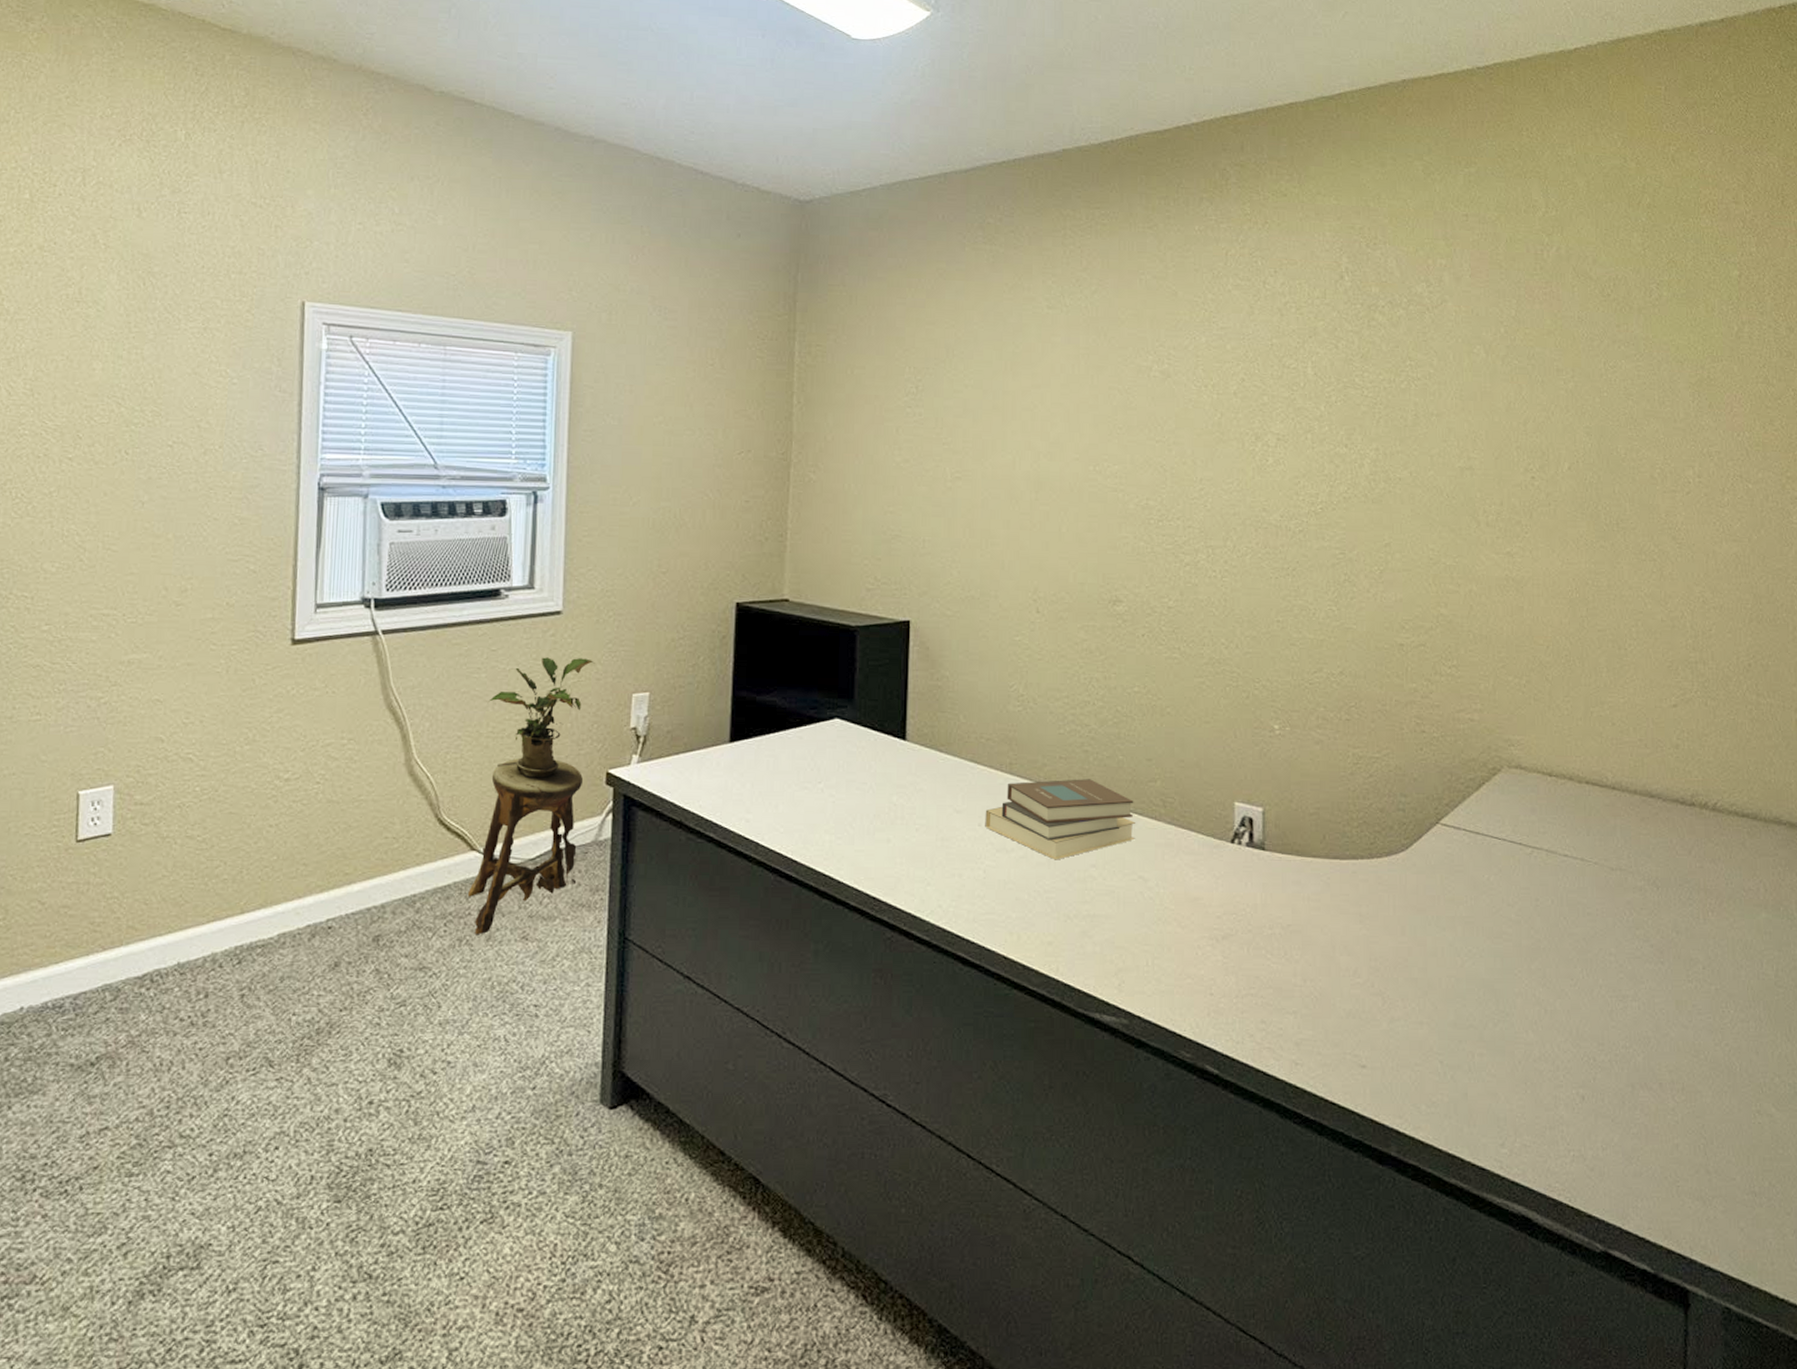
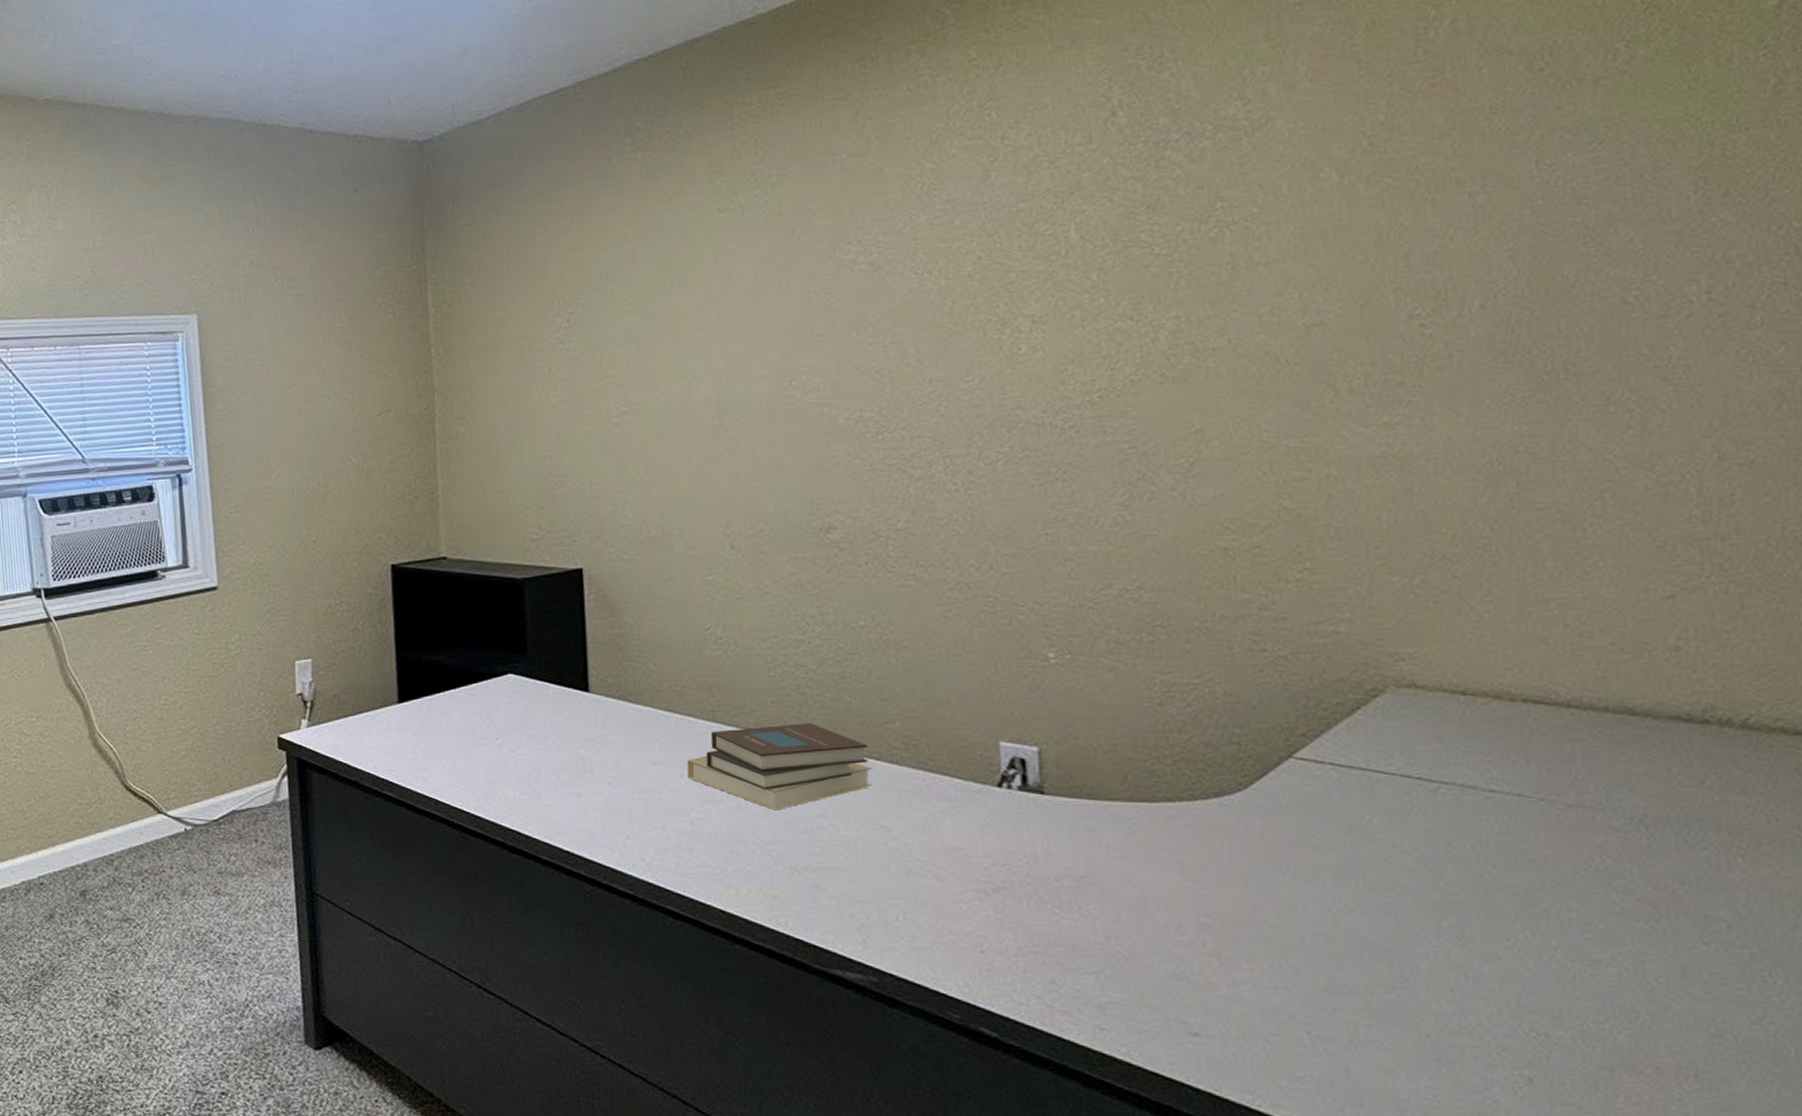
plant: present [468,657,595,935] -> none [157,630,260,890]

